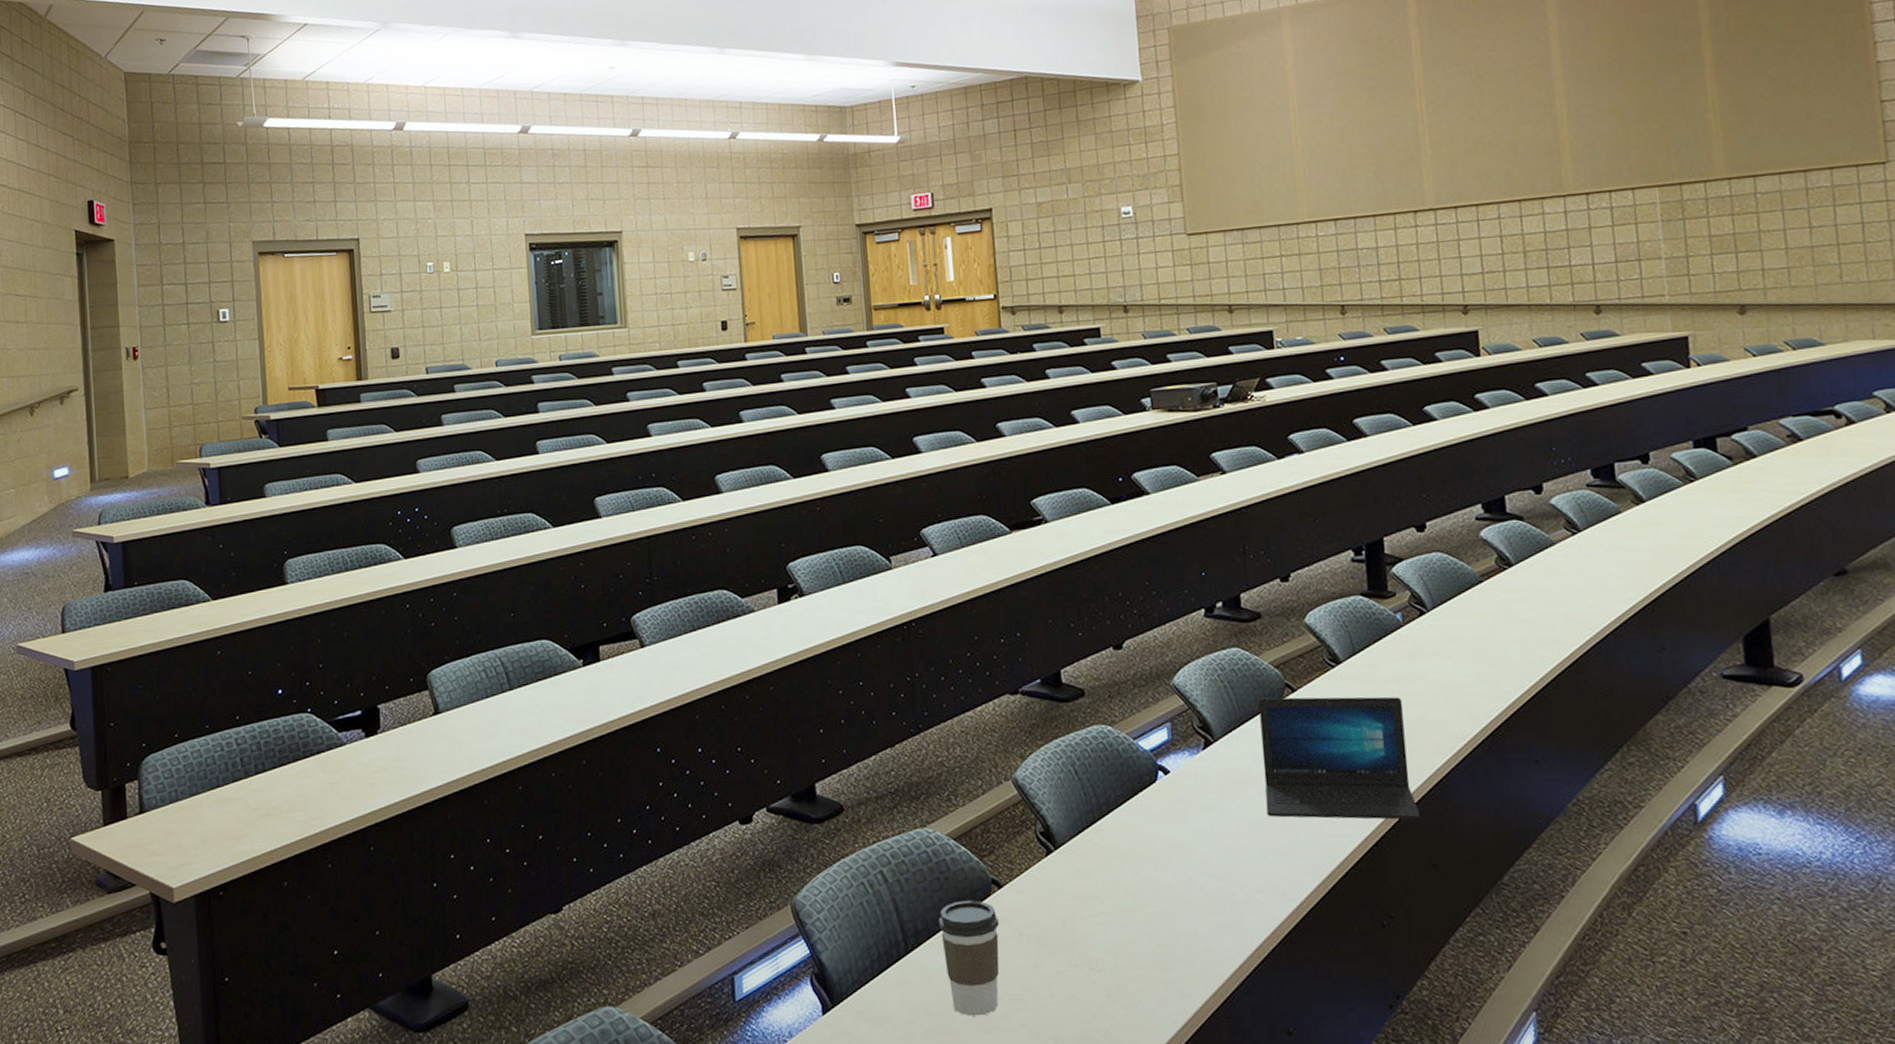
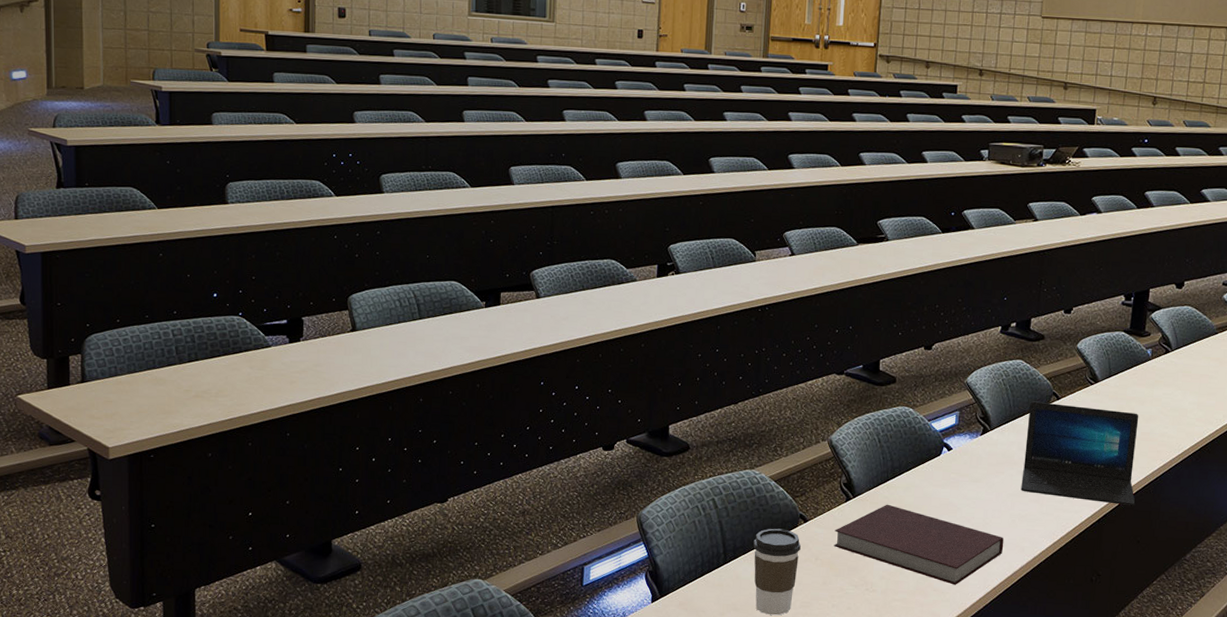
notebook: none [1038,853,1259,951] -> present [833,504,1004,585]

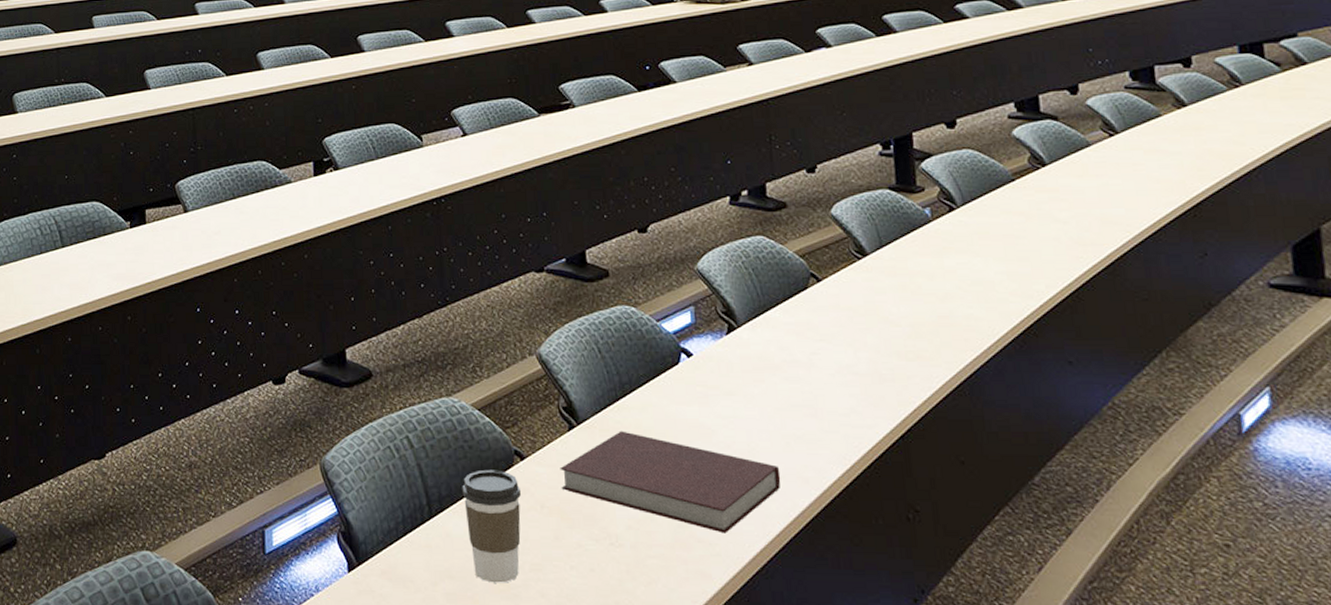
laptop: present [1021,401,1139,506] -> none [783,286,948,415]

